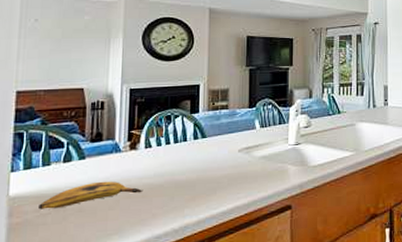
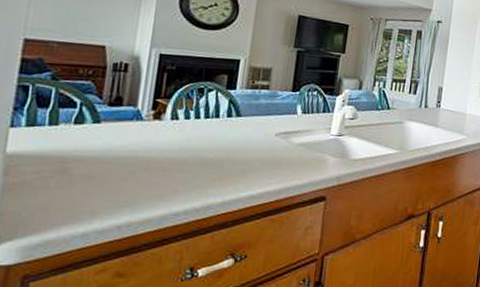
banana: present [39,181,144,210] -> none [40,149,165,173]

